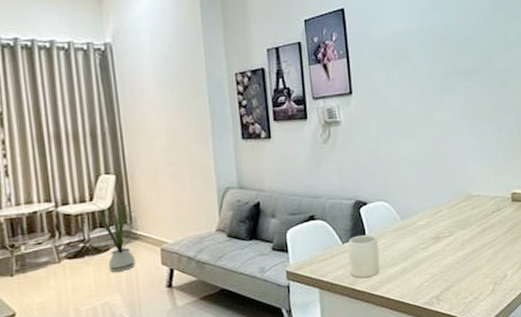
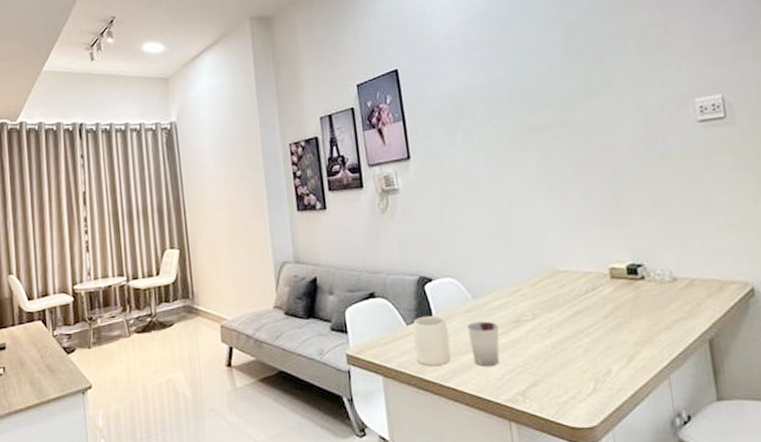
house plant: present [87,202,142,272] -> none [154,276,203,348]
cup: none [395,238,422,276] -> present [467,321,500,366]

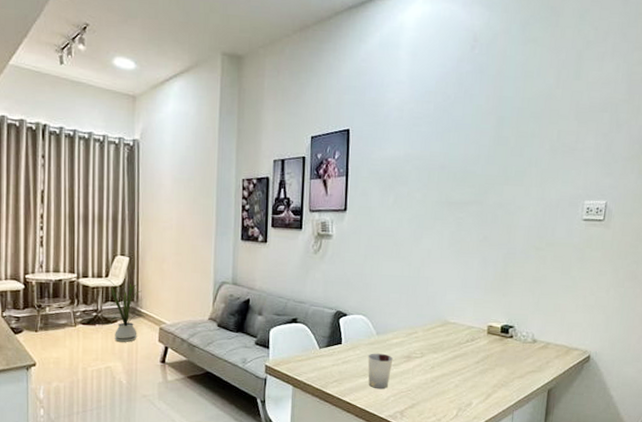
house plant: none [154,276,203,348] -> present [103,277,145,342]
mug: present [413,315,451,366] -> none [322,343,353,383]

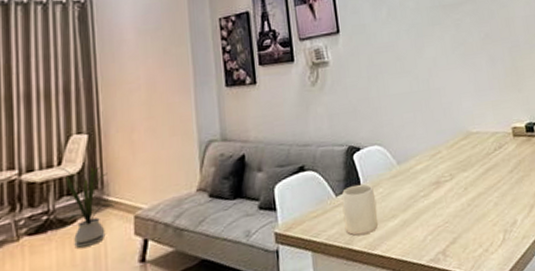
mug: none [322,343,353,383] -> present [342,184,378,236]
cup: present [367,353,393,389] -> none [392,185,423,230]

